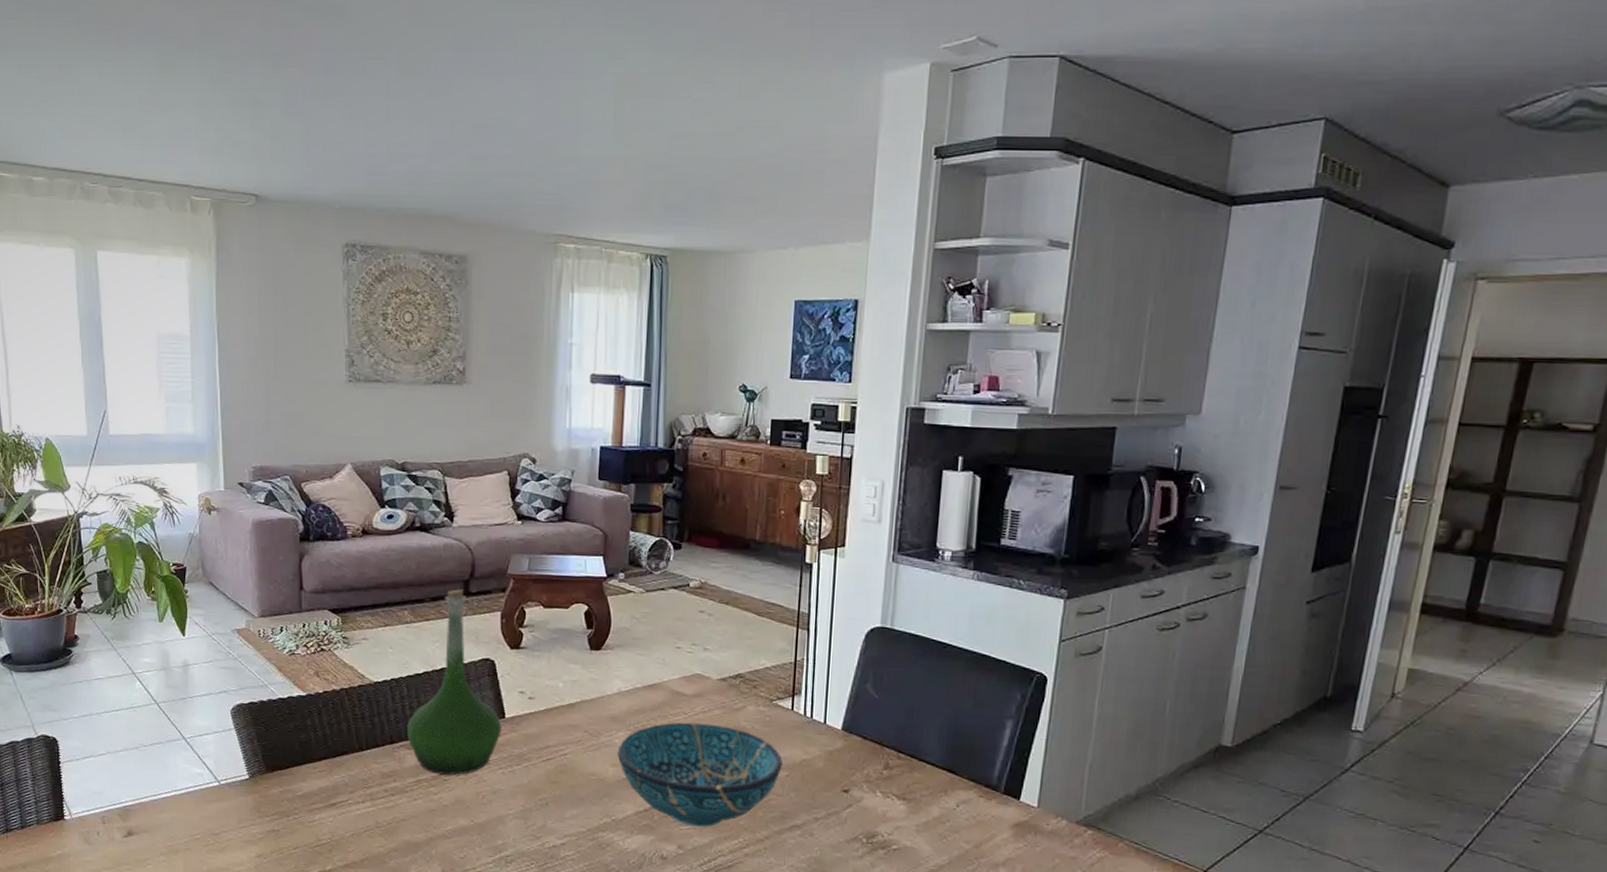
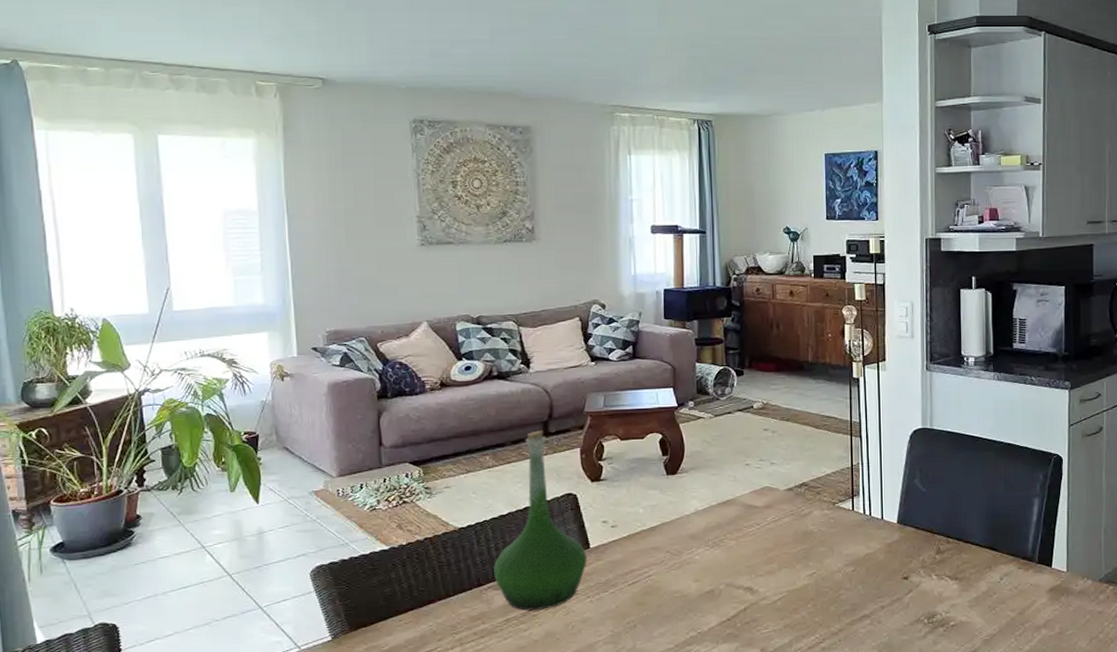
decorative bowl: present [617,722,784,828] -> none [698,531,849,630]

